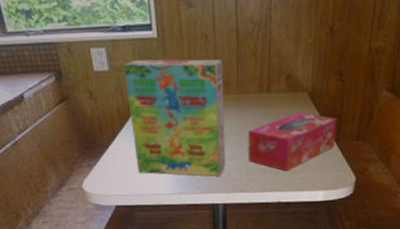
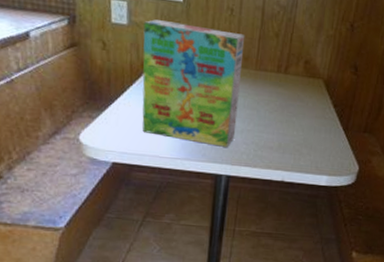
tissue box: present [247,112,337,172] -> none [258,97,348,152]

